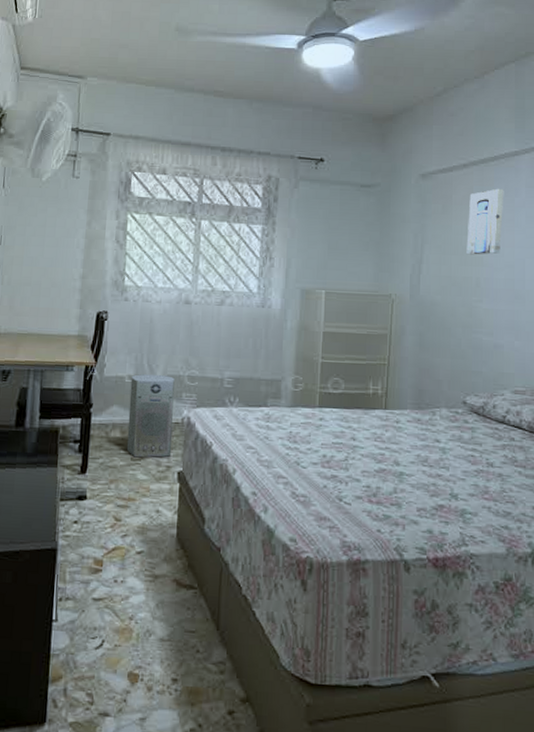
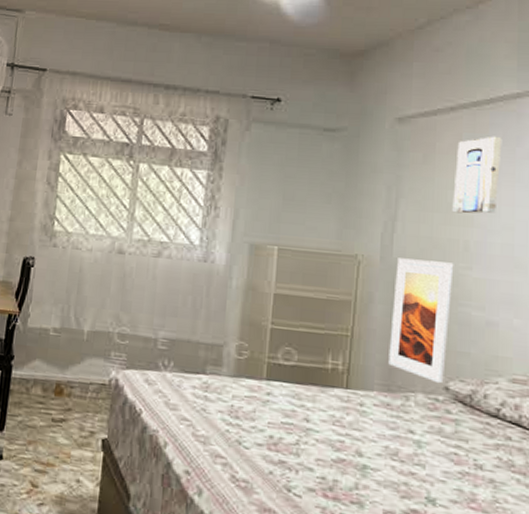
air purifier: present [126,373,175,458] -> none [47,327,103,421]
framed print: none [418,295,468,399] -> present [388,258,454,384]

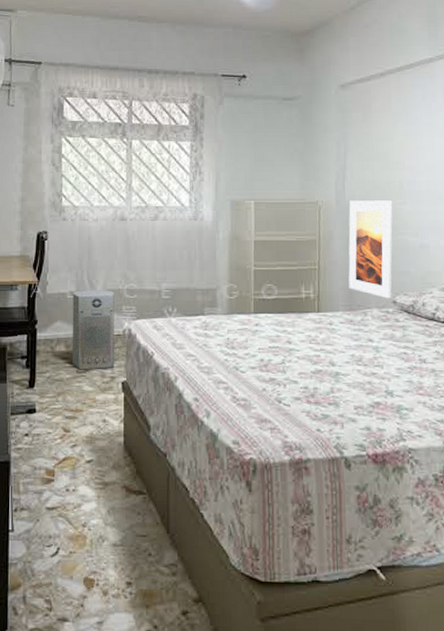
air purifier: none [47,327,103,421] -> present [71,289,115,370]
wall art: present [452,136,502,214] -> none [387,94,422,160]

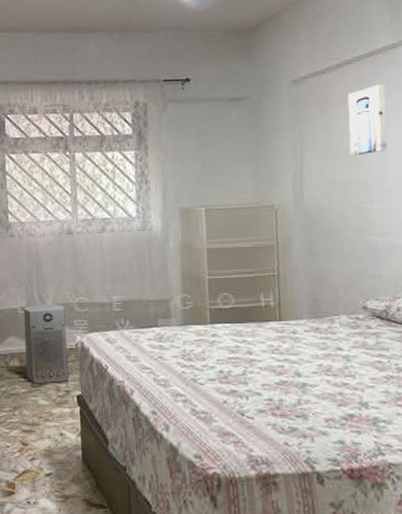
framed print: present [348,200,393,299] -> none [309,199,362,305]
wall art: none [387,94,422,160] -> present [347,84,388,156]

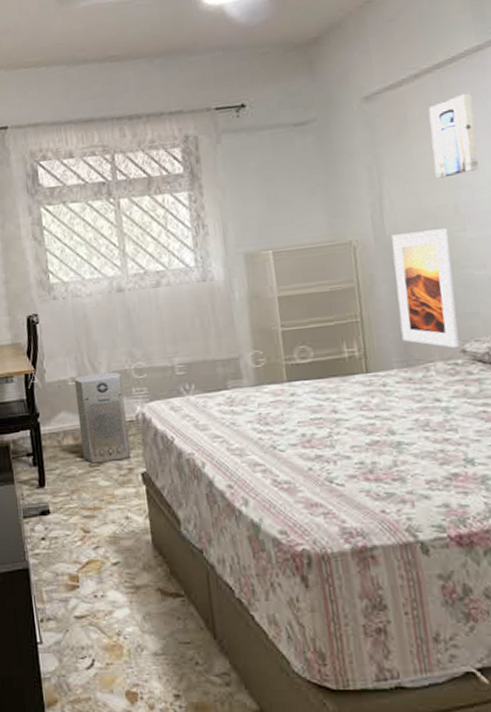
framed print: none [309,199,362,305] -> present [391,228,460,349]

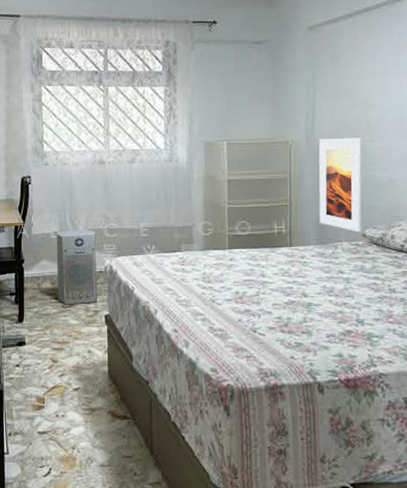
wall art: present [428,93,479,179] -> none [355,34,389,98]

